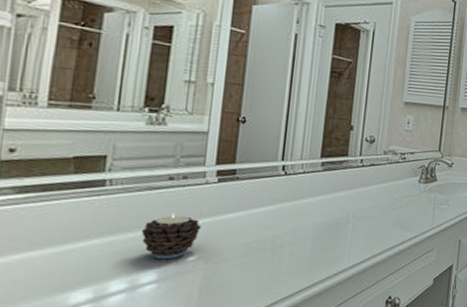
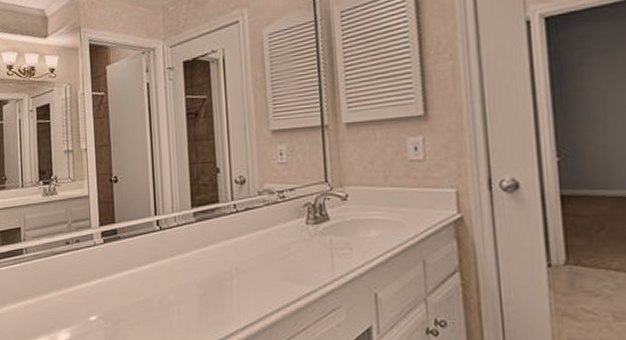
candle: present [142,212,202,260] -> none [53,275,97,319]

